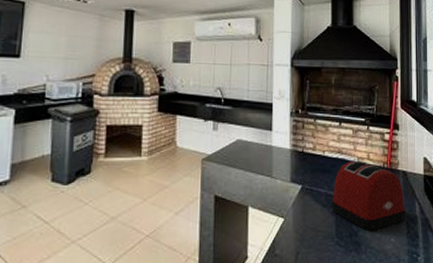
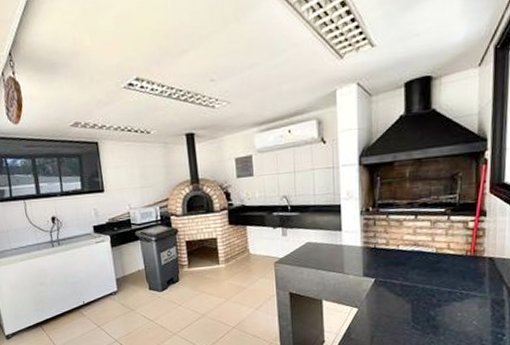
toaster: present [331,160,406,231] -> none [407,251,492,315]

